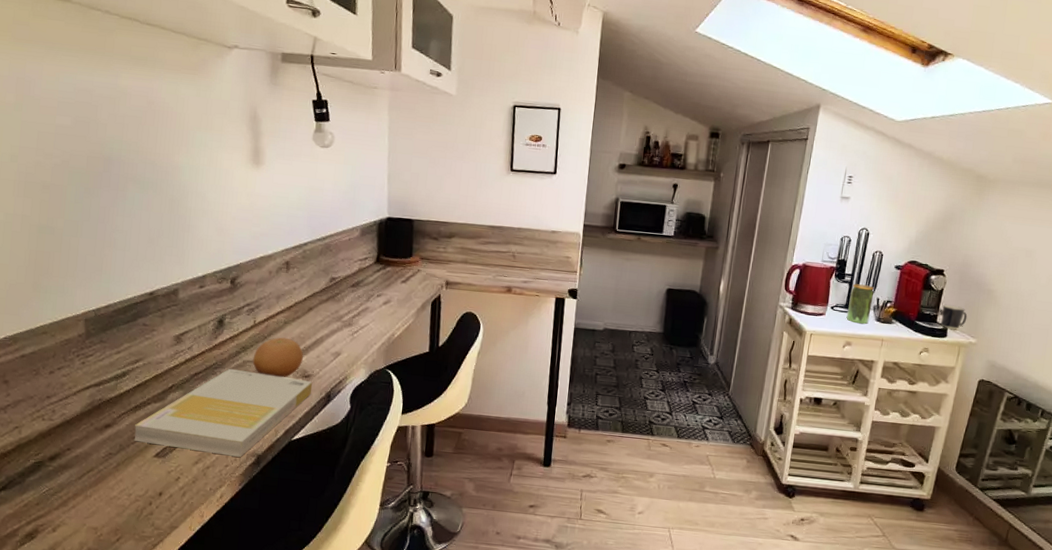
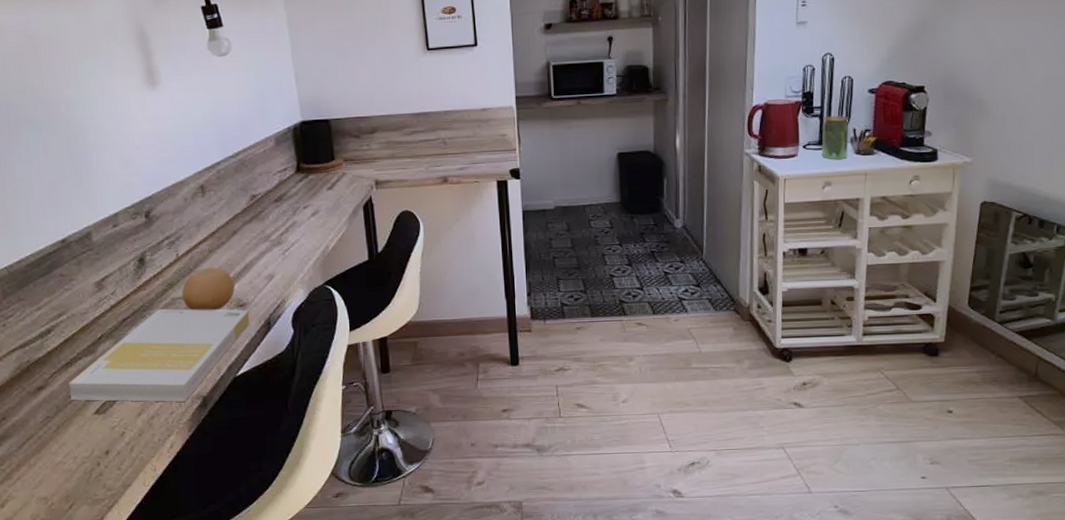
mug: present [940,305,968,330] -> none [928,124,958,151]

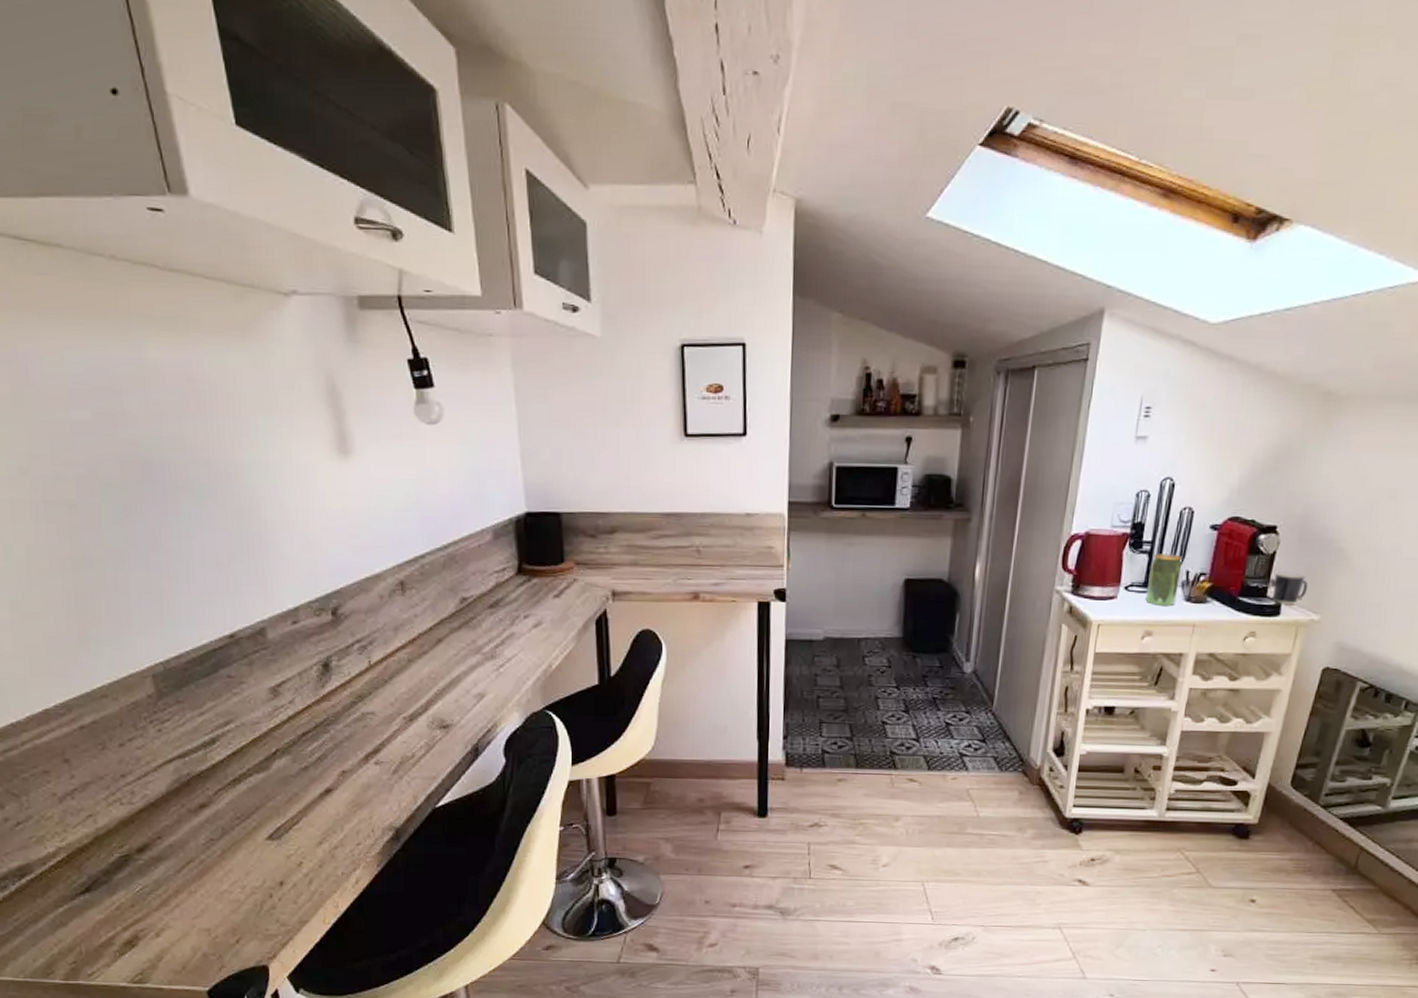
book: present [68,308,250,402] -> none [236,723,454,832]
fruit: present [181,267,235,311] -> none [373,679,437,731]
mug: none [928,124,958,151] -> present [1271,573,1308,605]

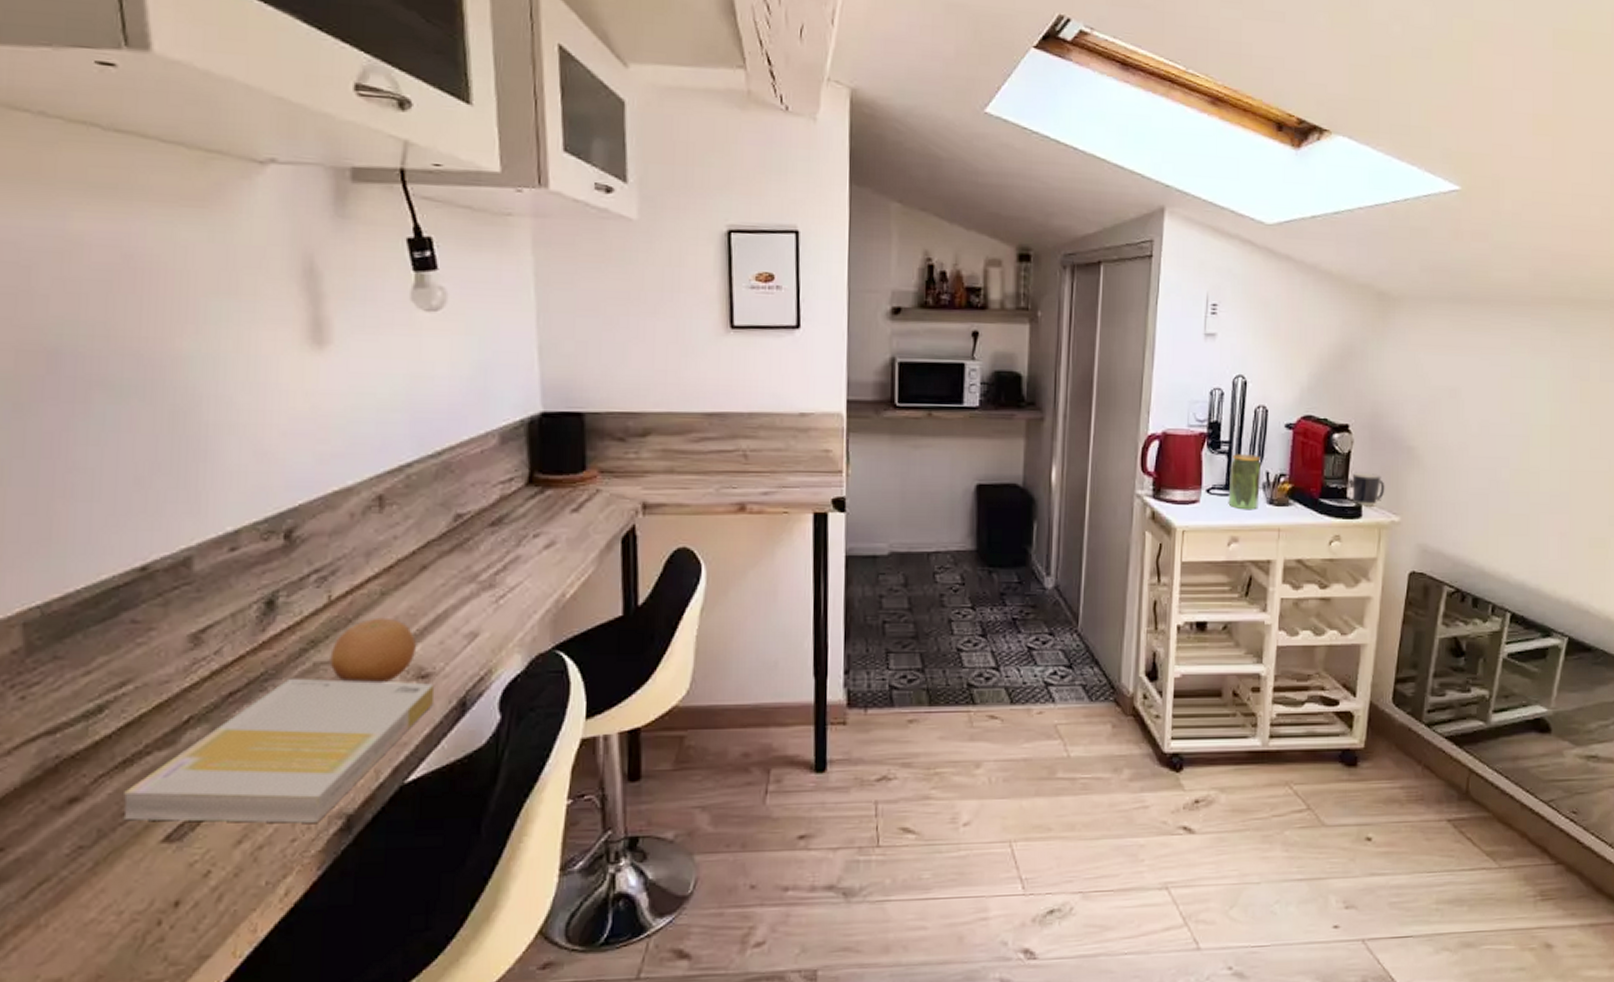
book: none [236,723,454,832] -> present [122,678,435,823]
fruit: none [373,679,437,731] -> present [329,617,416,684]

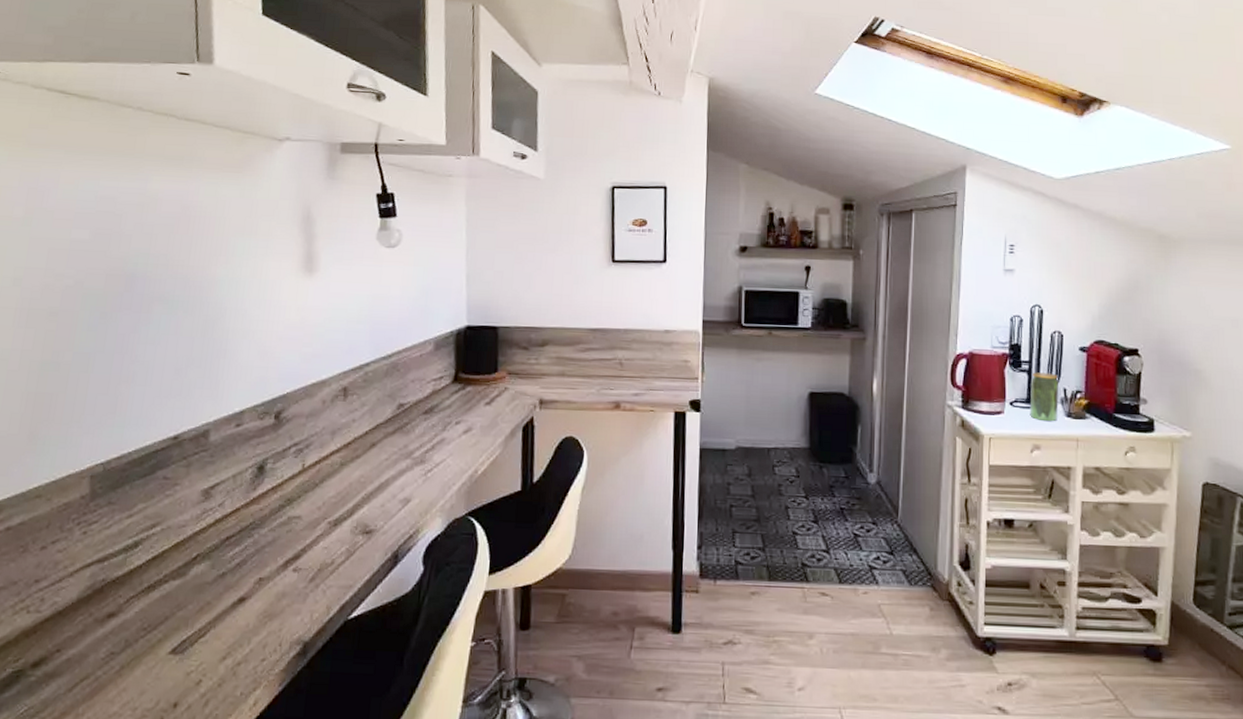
book: present [122,678,435,823] -> none [144,528,376,647]
fruit: present [329,617,416,684] -> none [300,483,364,536]
mug: present [1352,473,1385,507] -> none [1144,392,1175,422]

